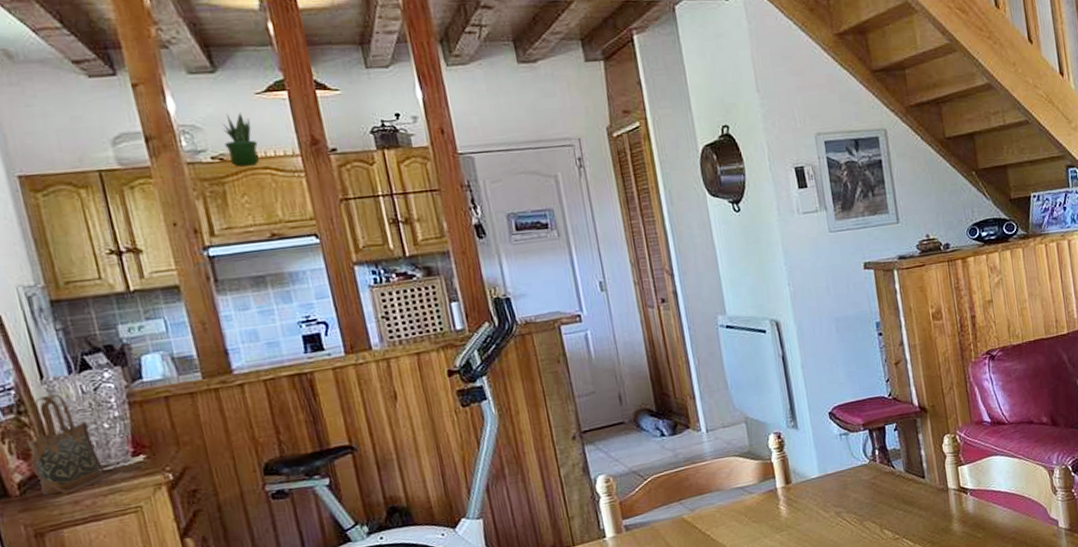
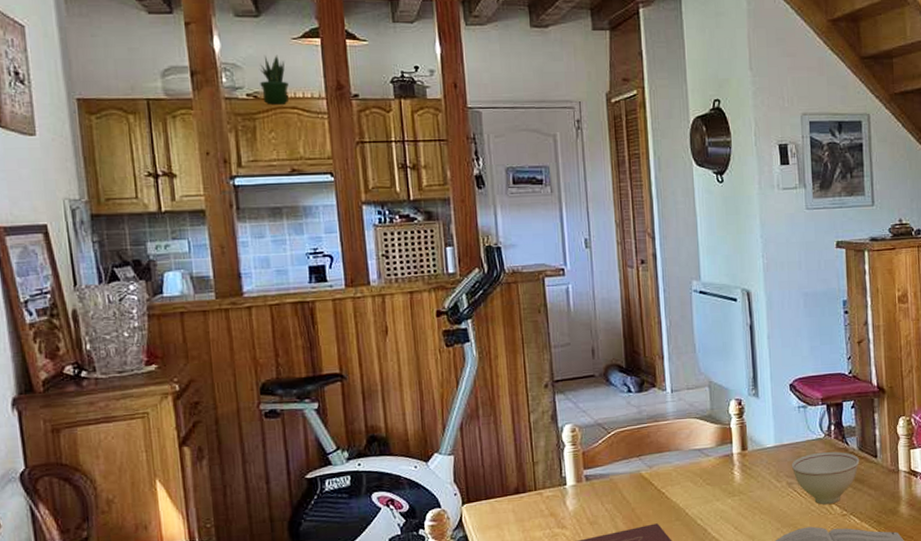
handbag: present [27,394,141,496] -> none [55,301,152,395]
bowl: none [838,475,908,531] -> present [791,451,860,505]

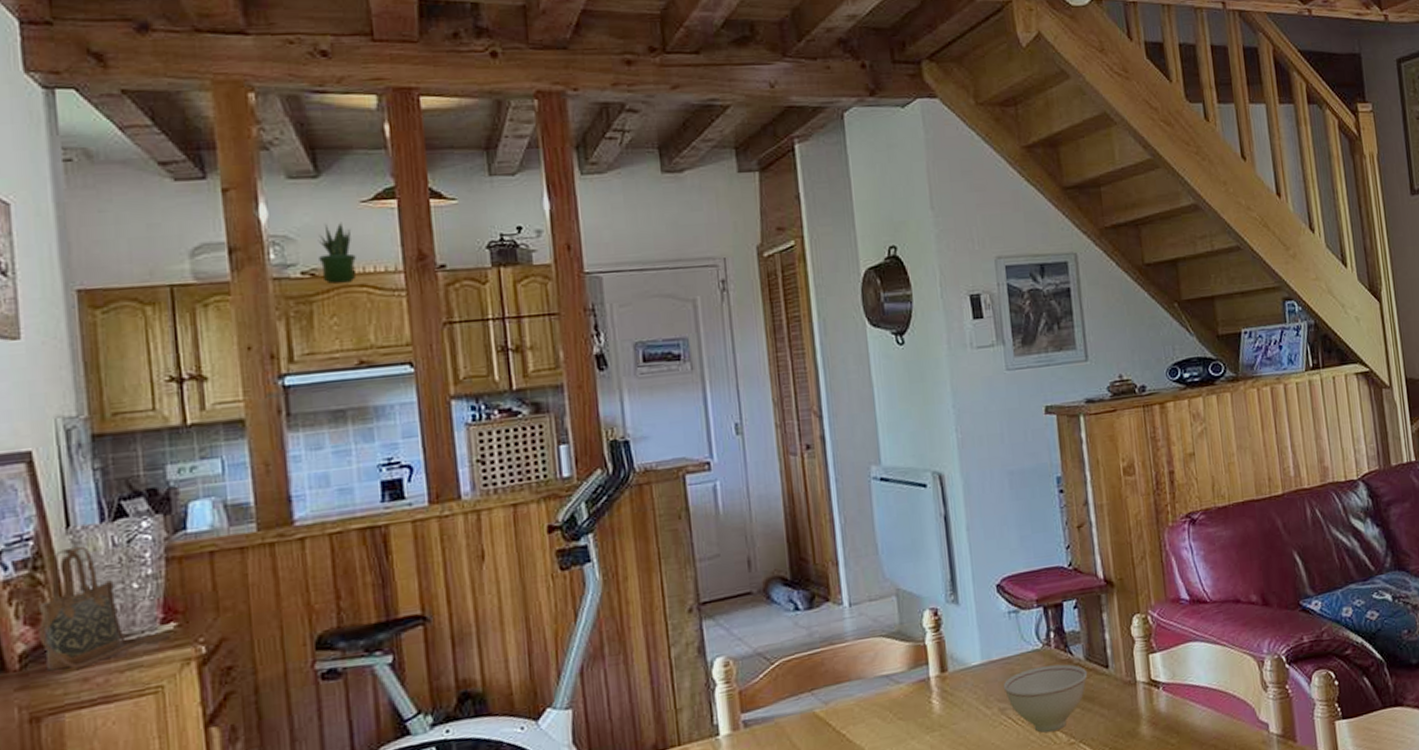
handbag: none [55,301,152,395] -> present [38,546,170,671]

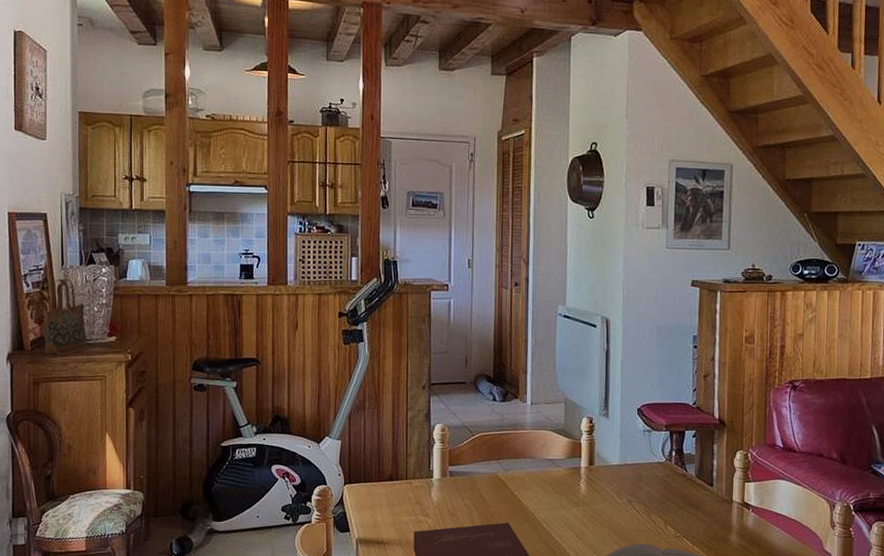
planter: present [317,222,356,285] -> none [217,83,239,127]
bowl: present [1003,664,1088,733] -> none [632,475,697,525]

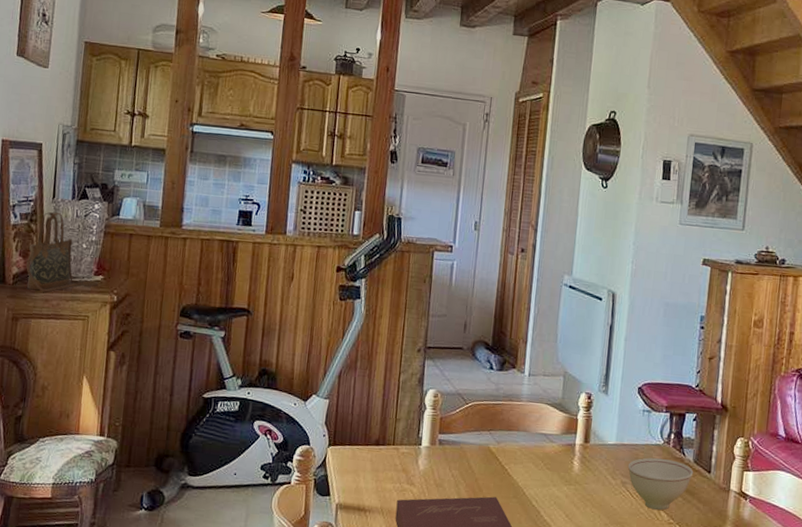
bowl: none [632,475,697,525] -> present [627,458,694,510]

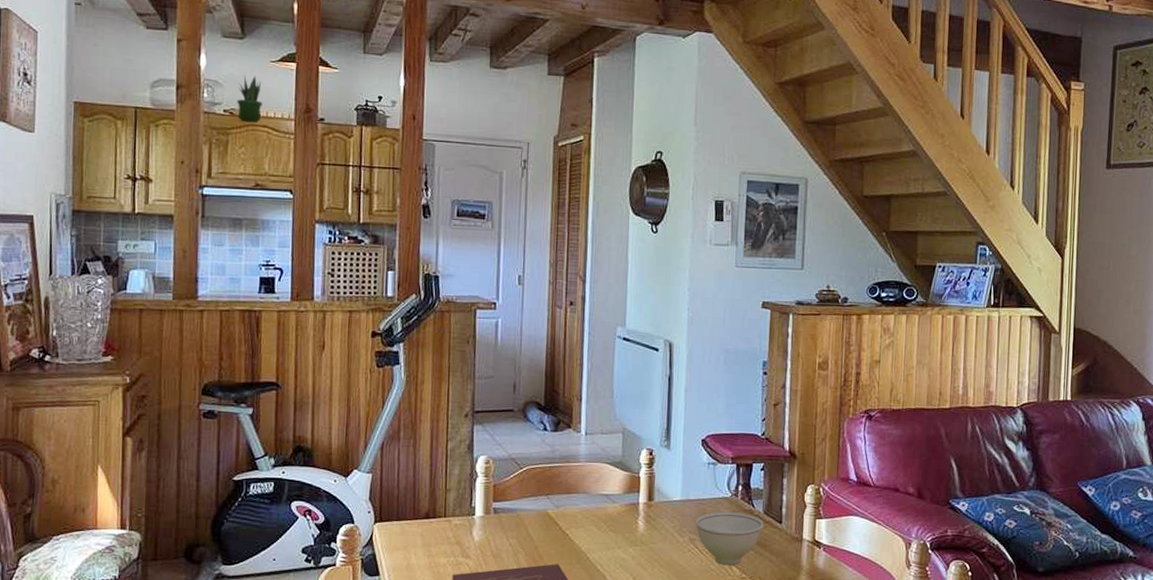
handbag: present [26,212,98,293] -> none [25,289,108,378]
planter: none [229,24,252,69] -> present [237,75,262,124]

